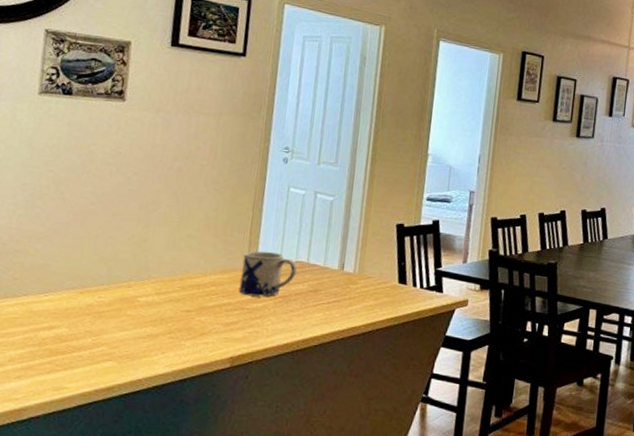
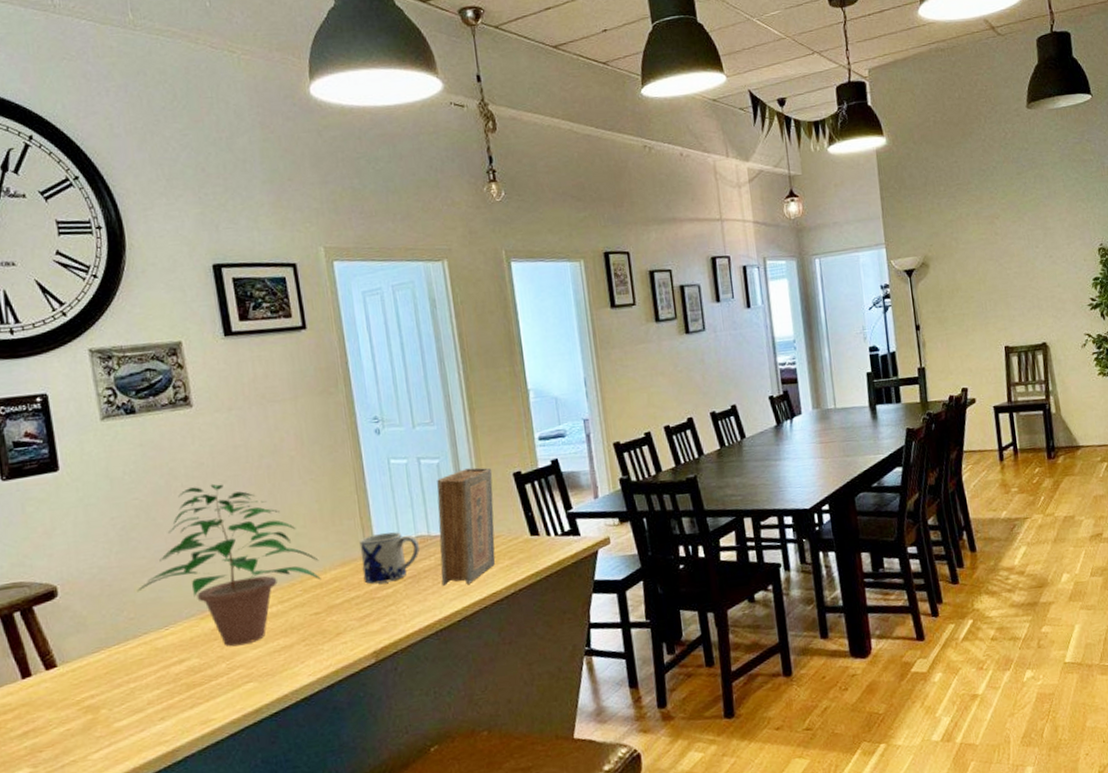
potted plant: none [28,172,203,326] -> present [137,483,321,647]
book: none [308,211,379,314] -> present [437,467,496,586]

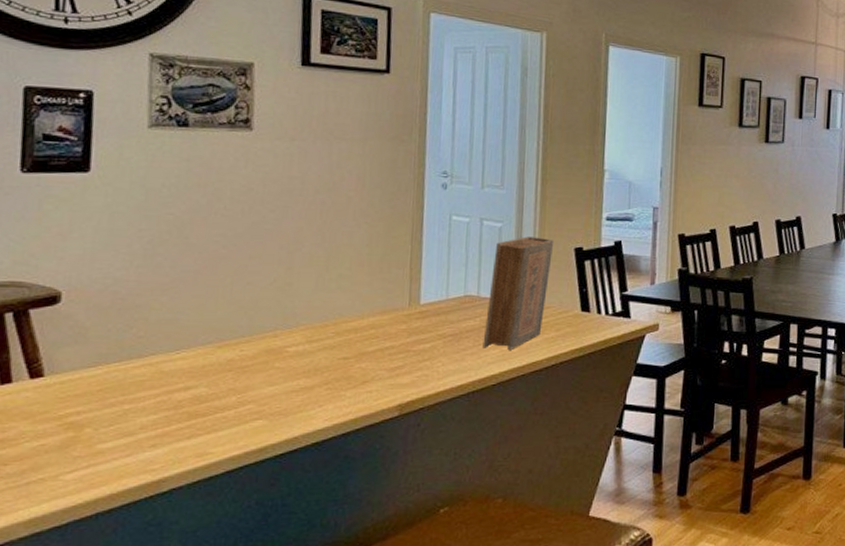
potted plant: present [137,483,321,647] -> none [152,211,359,381]
mug: present [359,532,420,584] -> none [402,287,467,337]

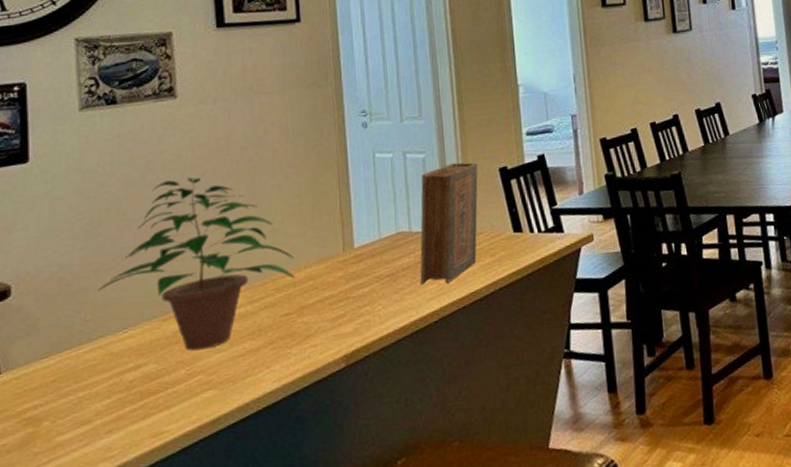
potted plant: none [152,211,359,381] -> present [98,177,295,351]

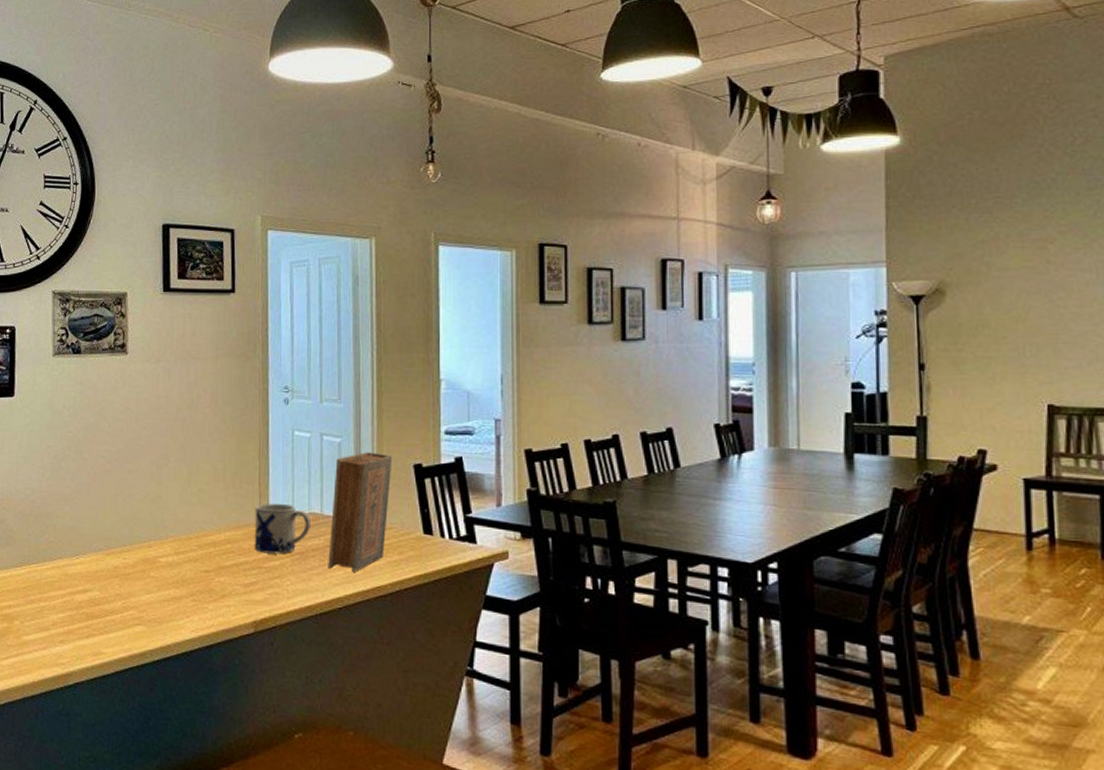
potted plant: present [98,177,295,351] -> none [59,428,216,588]
mug: none [338,228,400,283] -> present [254,503,312,554]

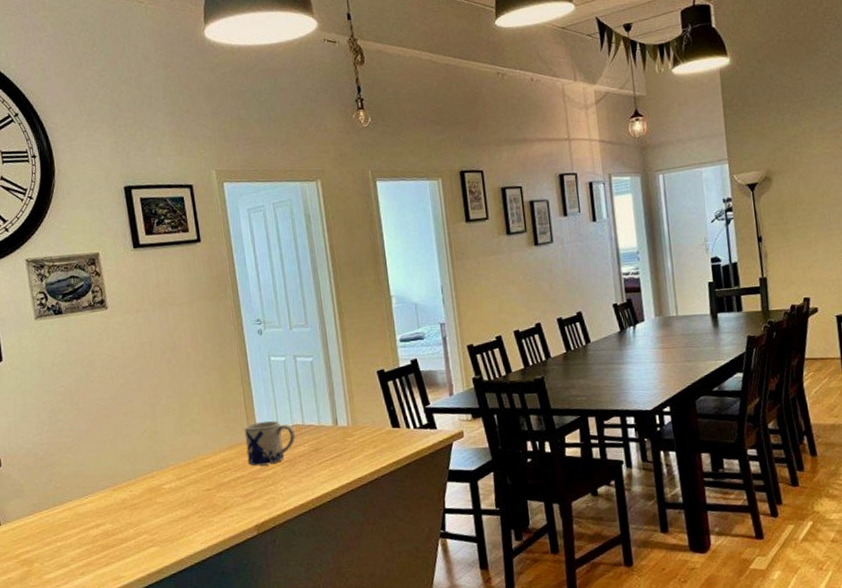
book: present [328,452,393,572] -> none [310,365,361,470]

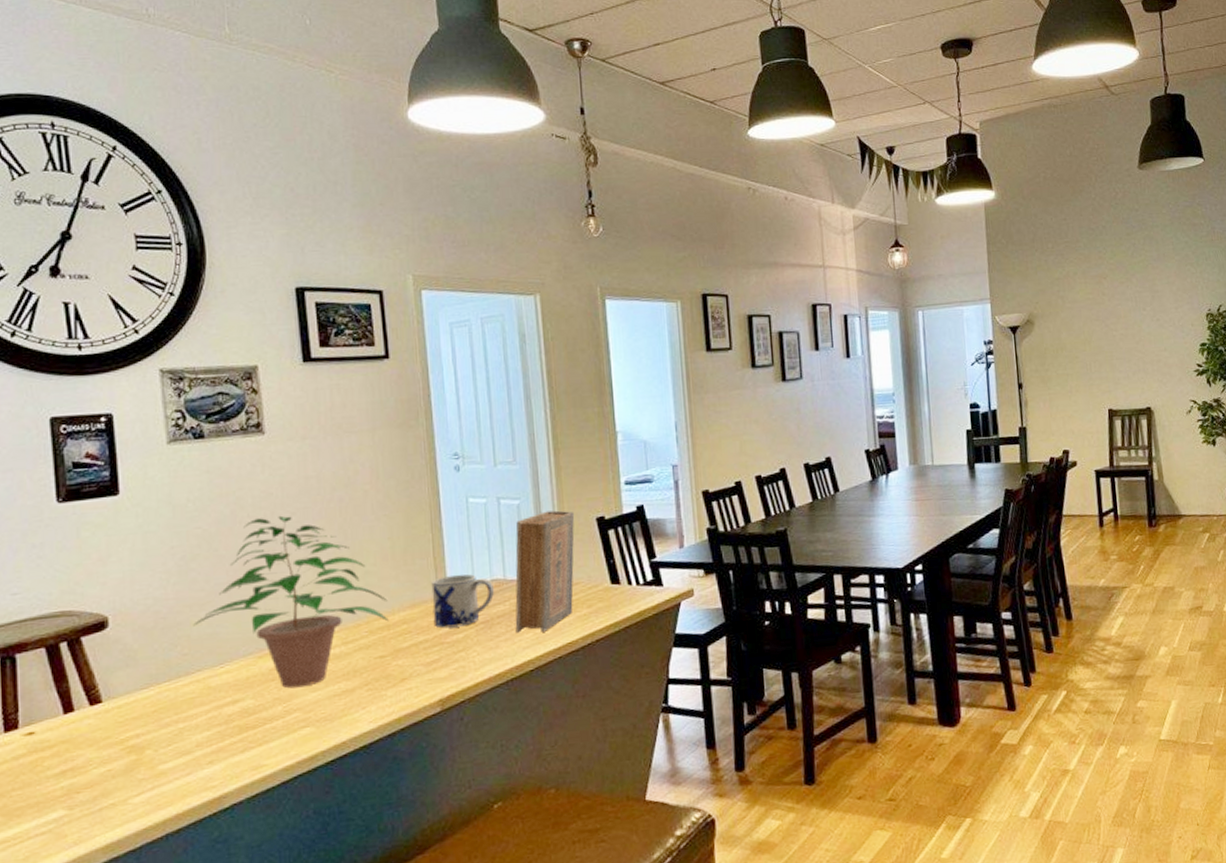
potted plant: none [63,375,212,516] -> present [193,515,389,689]
book: none [310,365,361,470] -> present [515,510,575,633]

